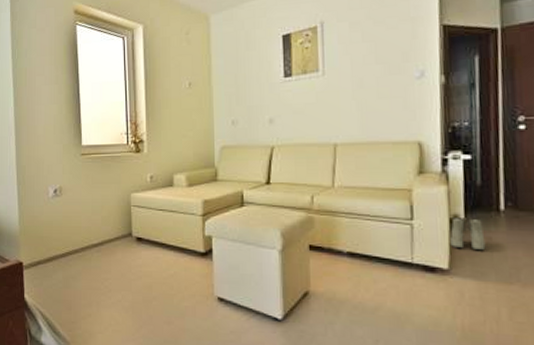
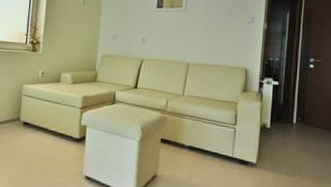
boots: present [450,216,486,251] -> none [259,125,282,152]

